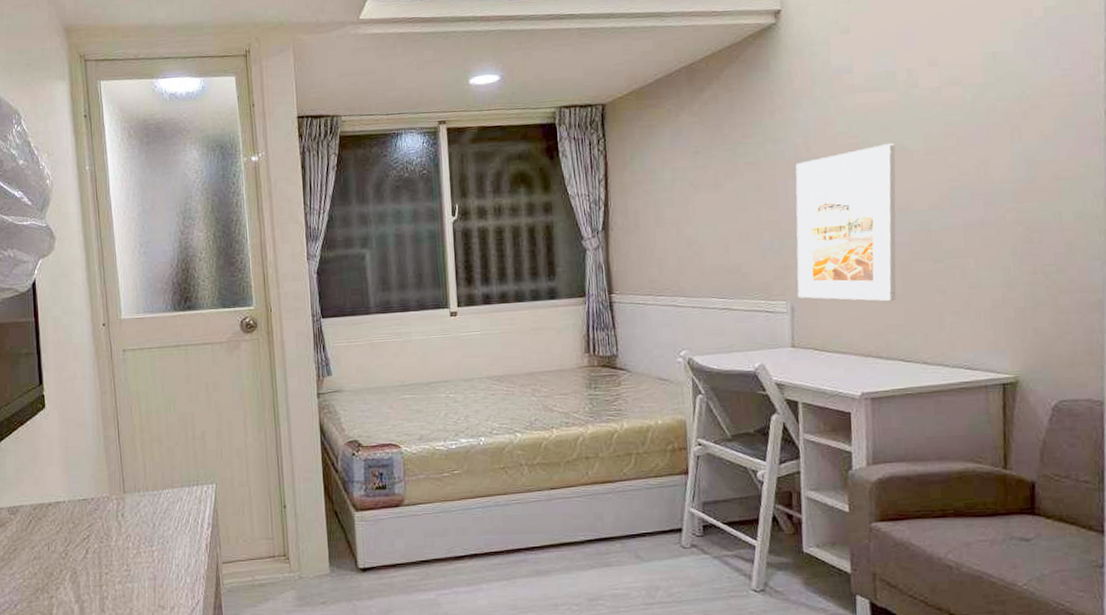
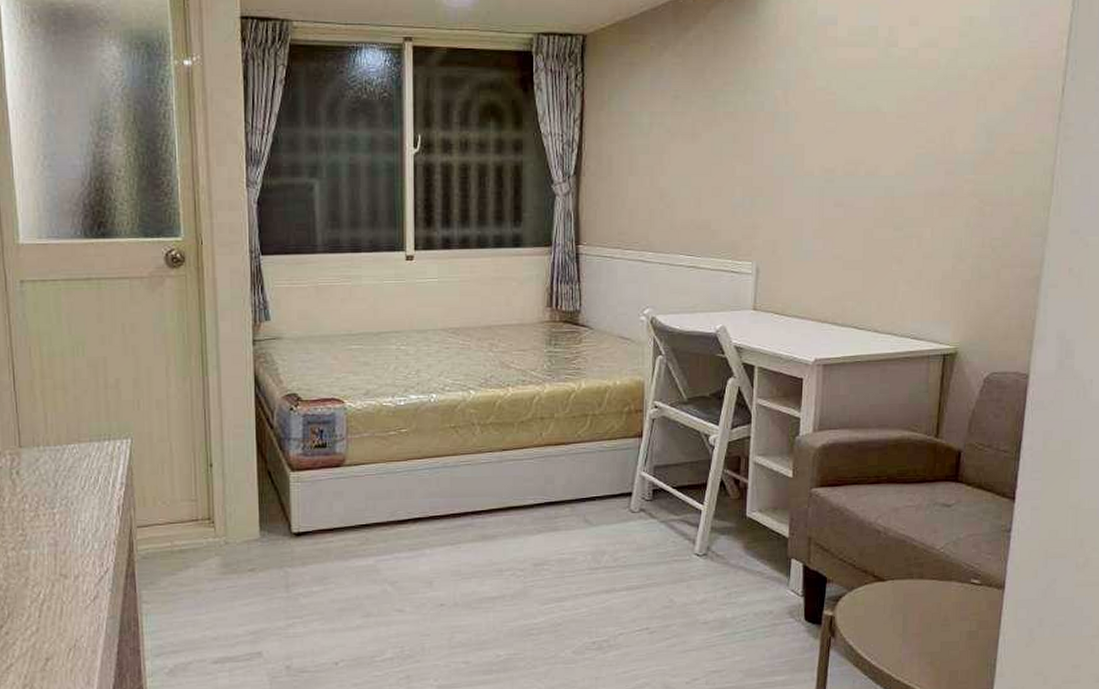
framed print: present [795,143,896,302] -> none [763,104,870,268]

